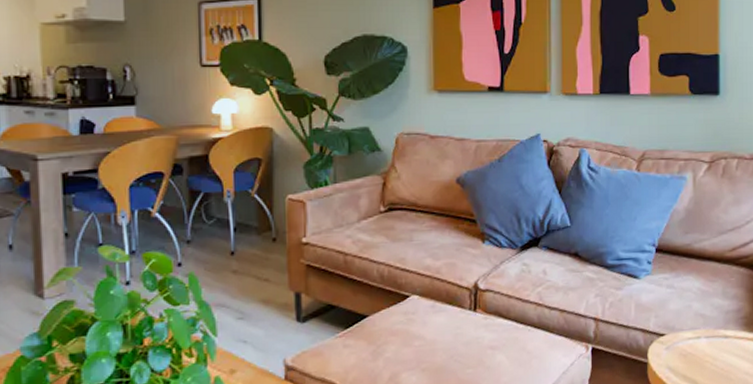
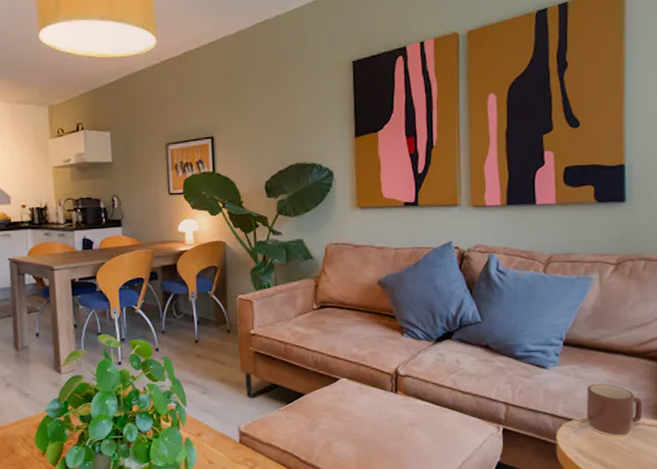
mug: none [678,293,733,353] -> present [586,383,642,437]

